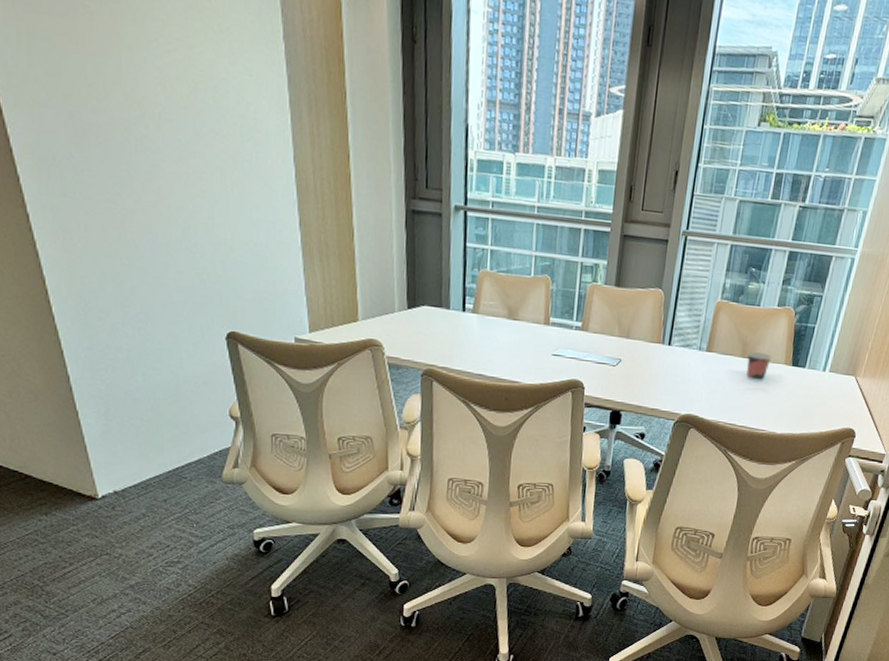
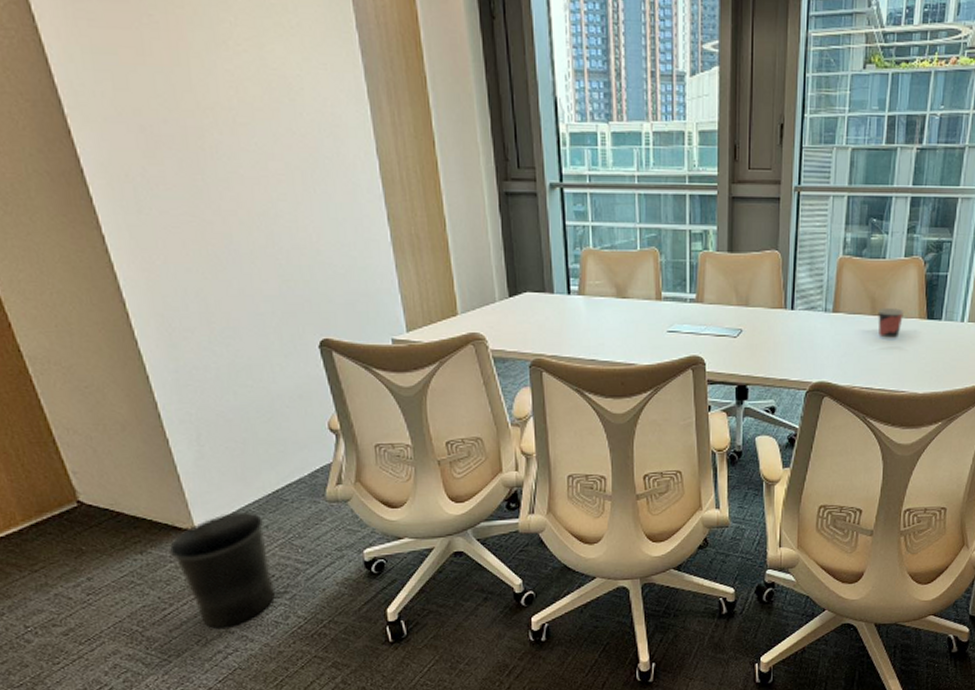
waste bin: none [72,484,168,591] -> present [168,512,275,630]

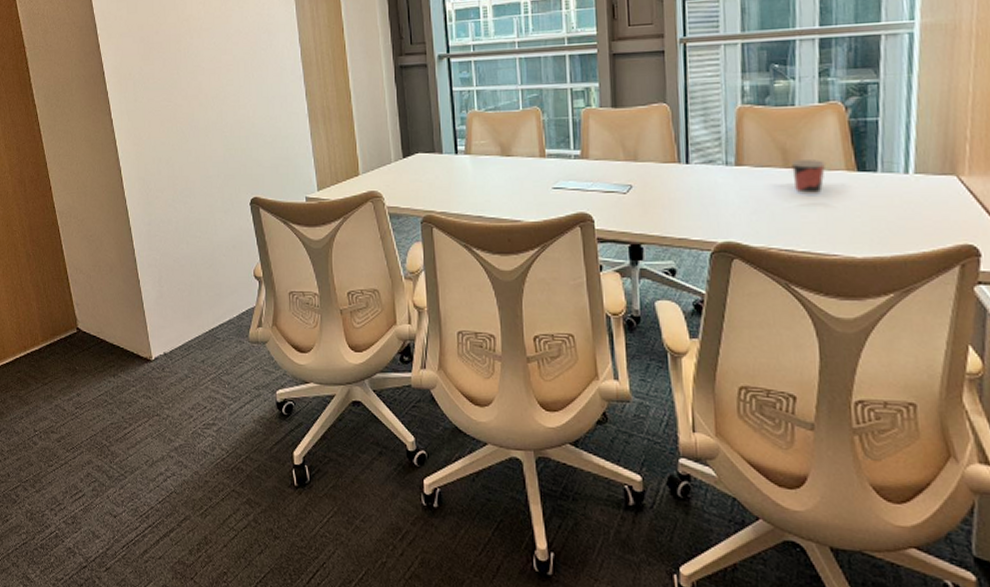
waste bin: present [168,512,275,630] -> none [132,346,205,453]

